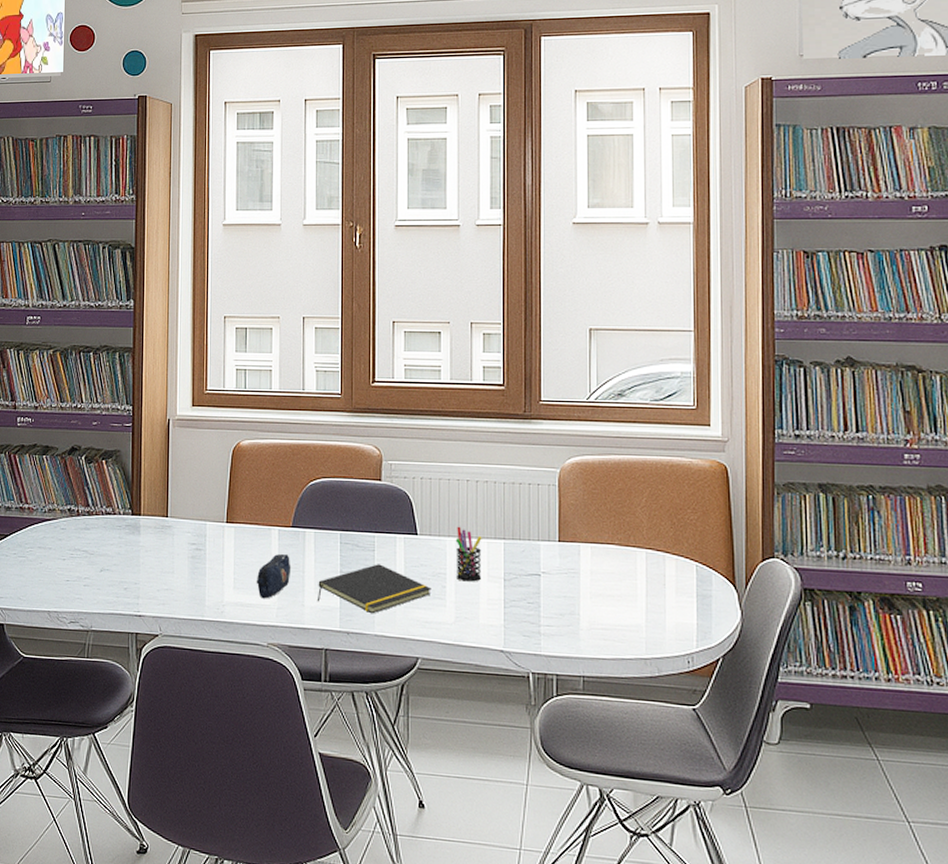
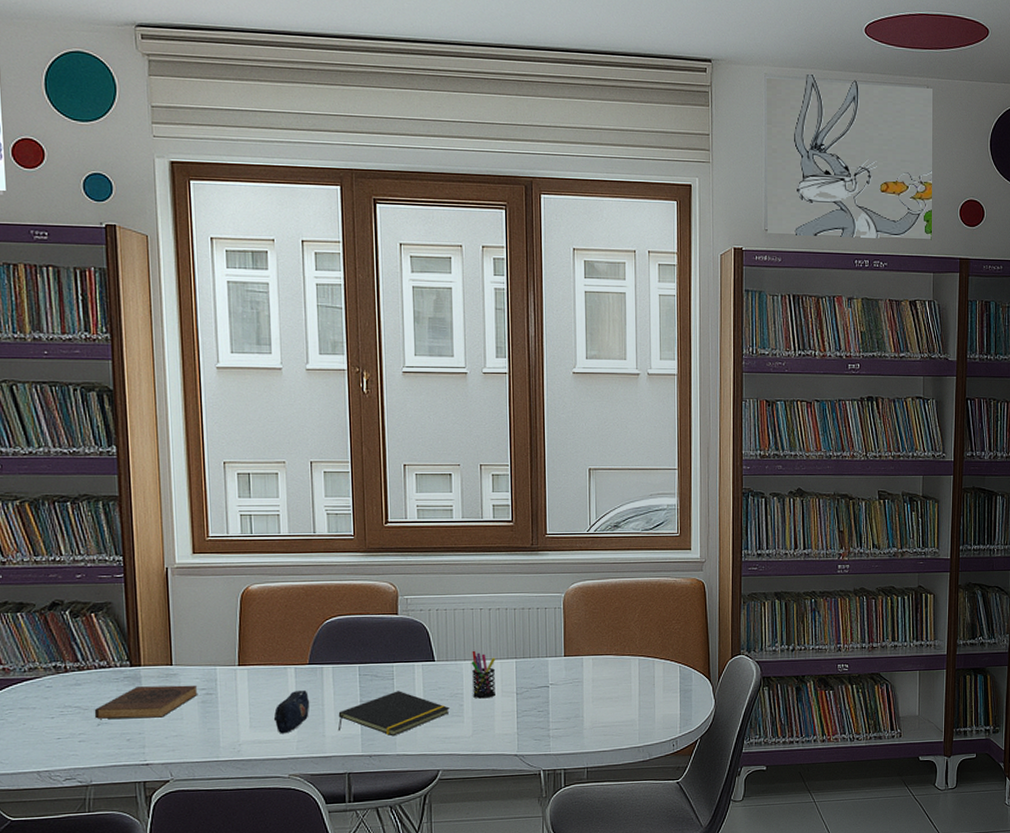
book: none [98,536,189,569] -> present [94,685,198,719]

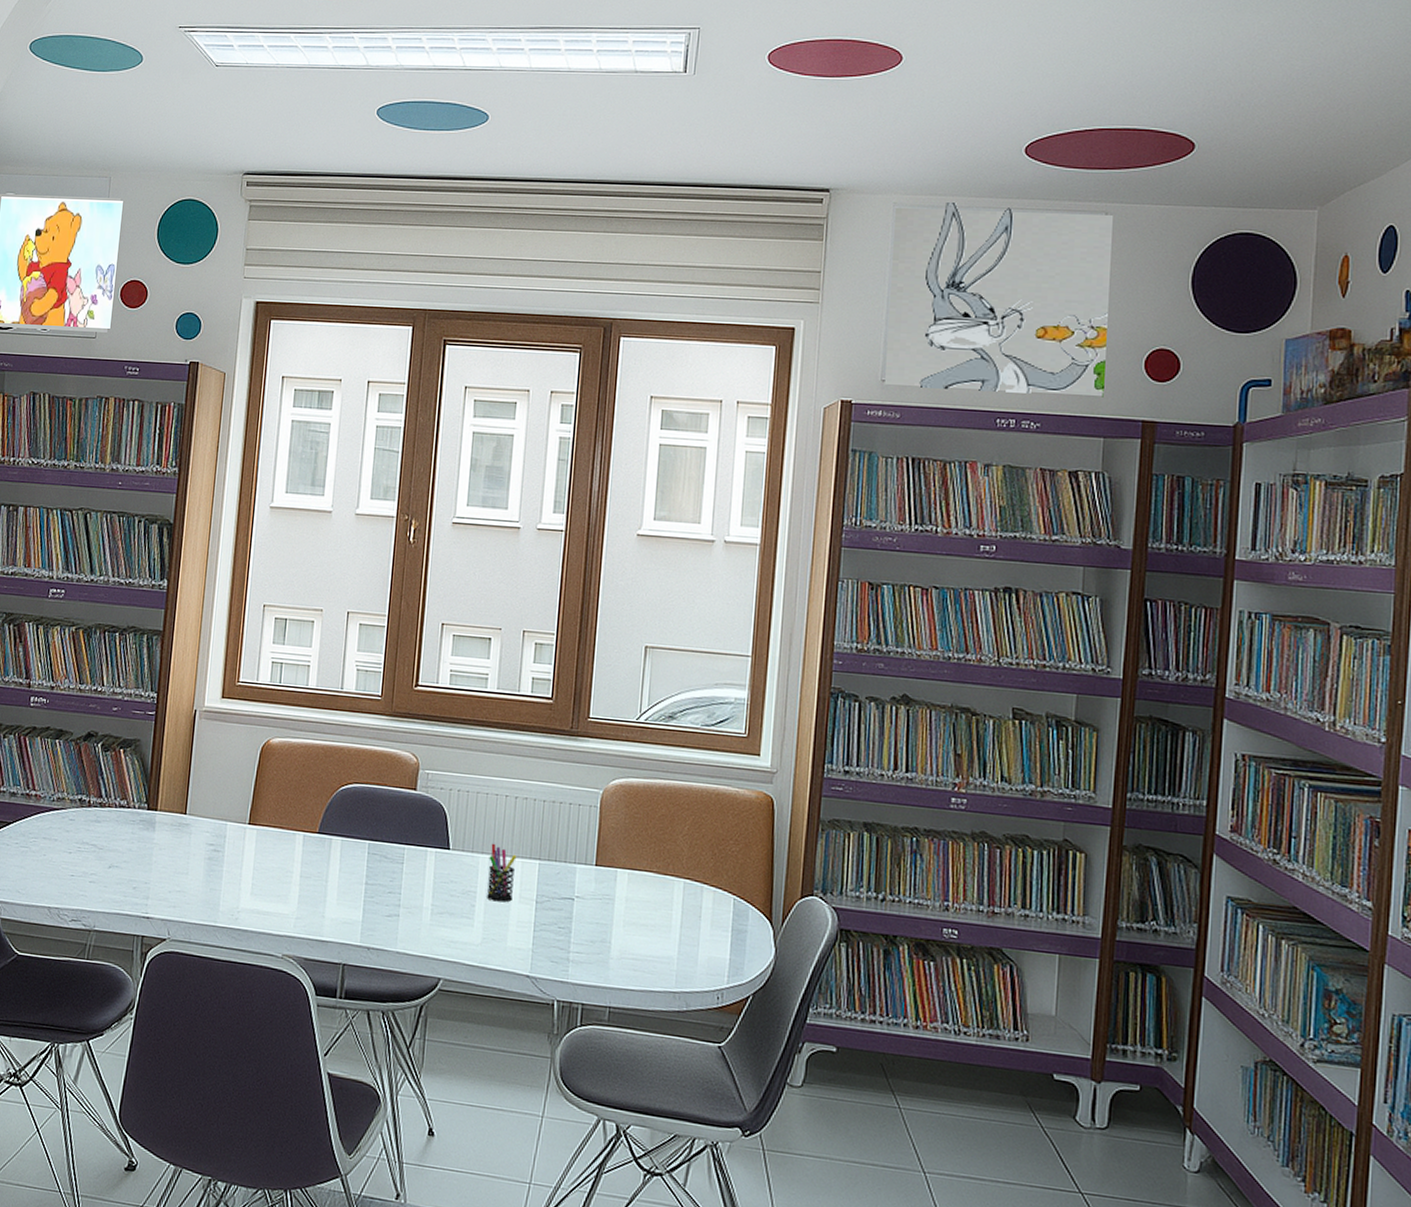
book: present [94,685,198,719] -> none [107,832,207,869]
pencil case: present [273,691,310,734] -> none [275,861,314,908]
notepad: present [337,691,450,736] -> none [338,877,460,930]

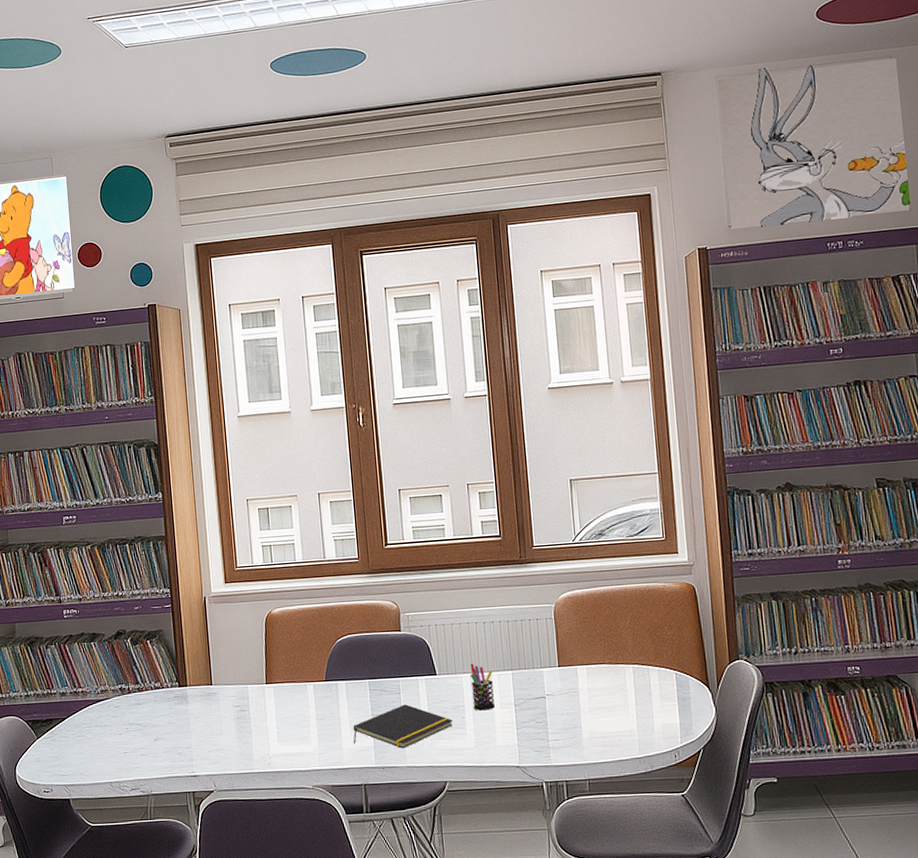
notepad: none [338,877,460,930] -> present [353,704,453,749]

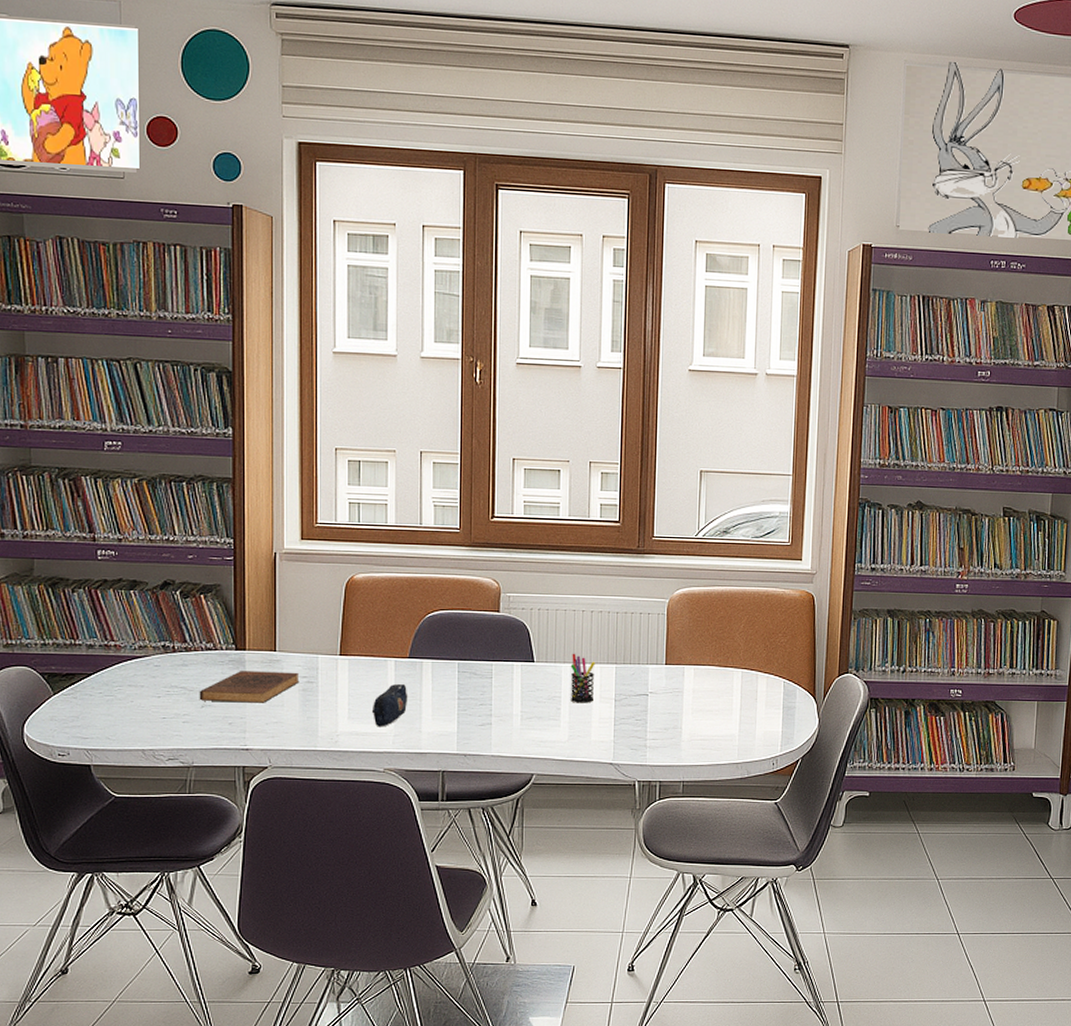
book: none [152,702,234,735] -> present [199,671,300,703]
pencil case: none [297,706,328,747] -> present [371,684,408,727]
notepad: present [353,704,453,749] -> none [434,690,547,737]

